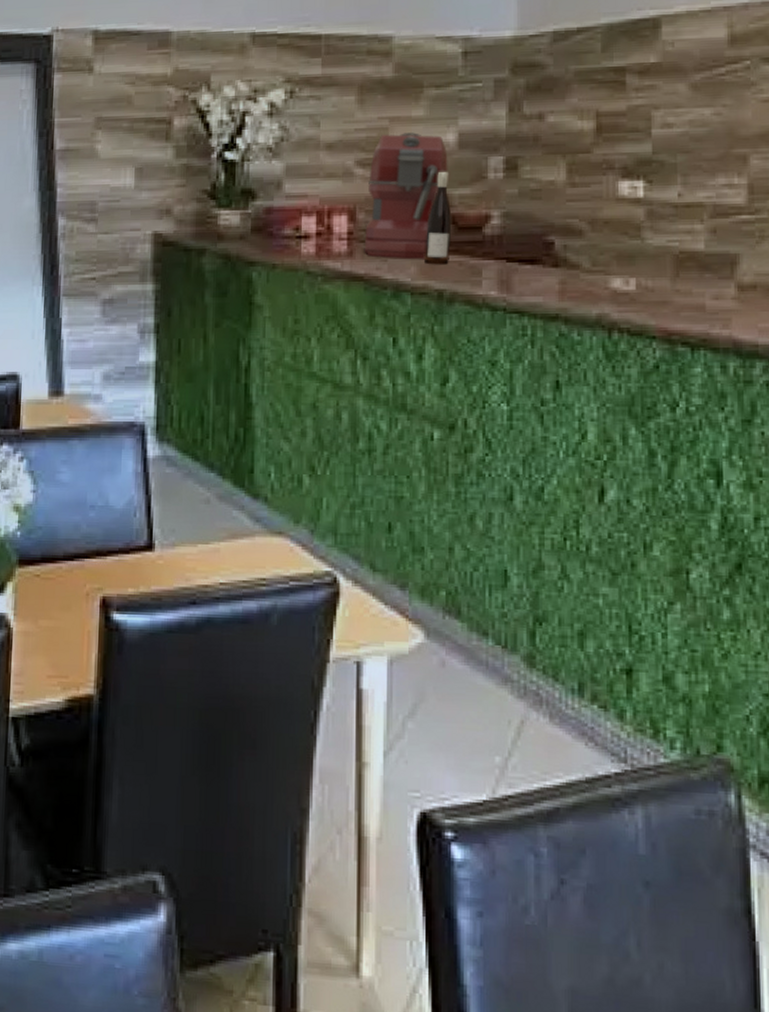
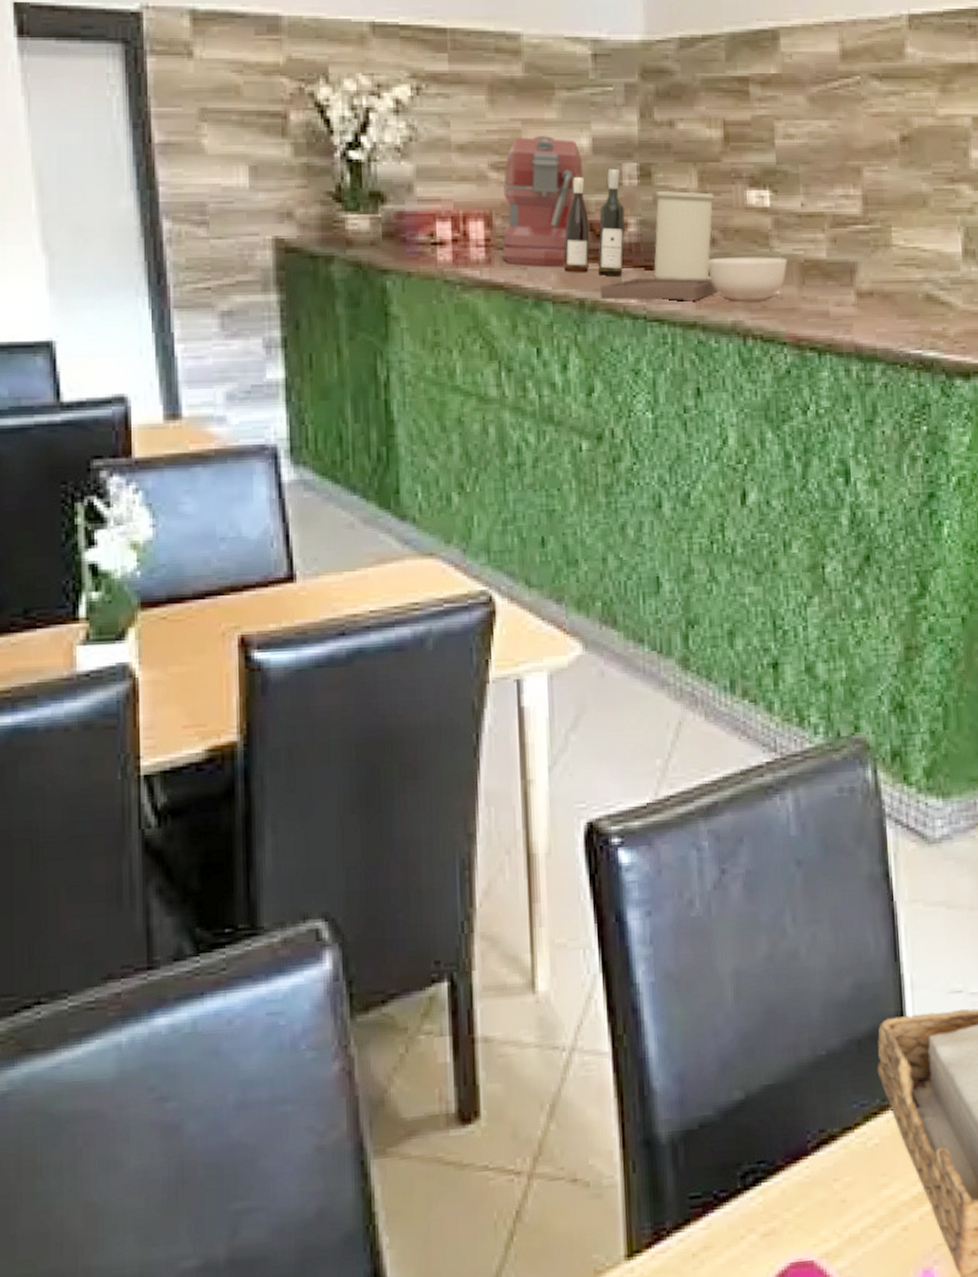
bottle: none [459,162,489,270] -> present [598,168,625,278]
tray: none [459,270,584,293] -> present [599,278,719,301]
canister: none [516,183,583,272] -> present [654,191,714,280]
bowl: none [574,248,660,296] -> present [708,257,787,303]

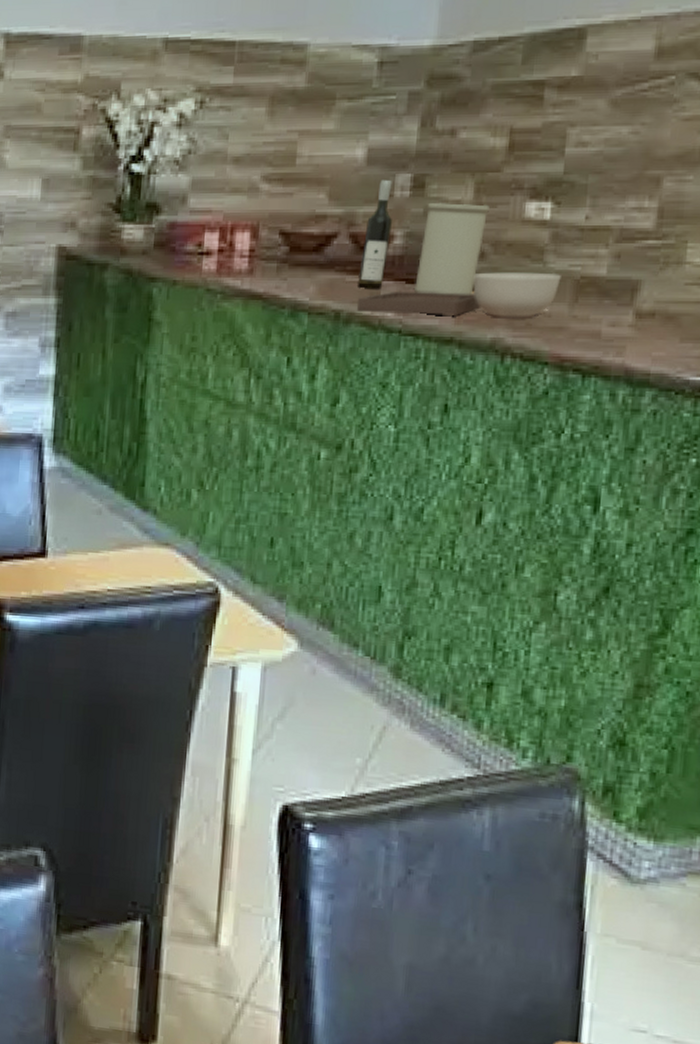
coffee machine: present [502,136,583,268] -> none [264,147,356,279]
bottle: present [563,176,590,273] -> none [323,188,356,285]

